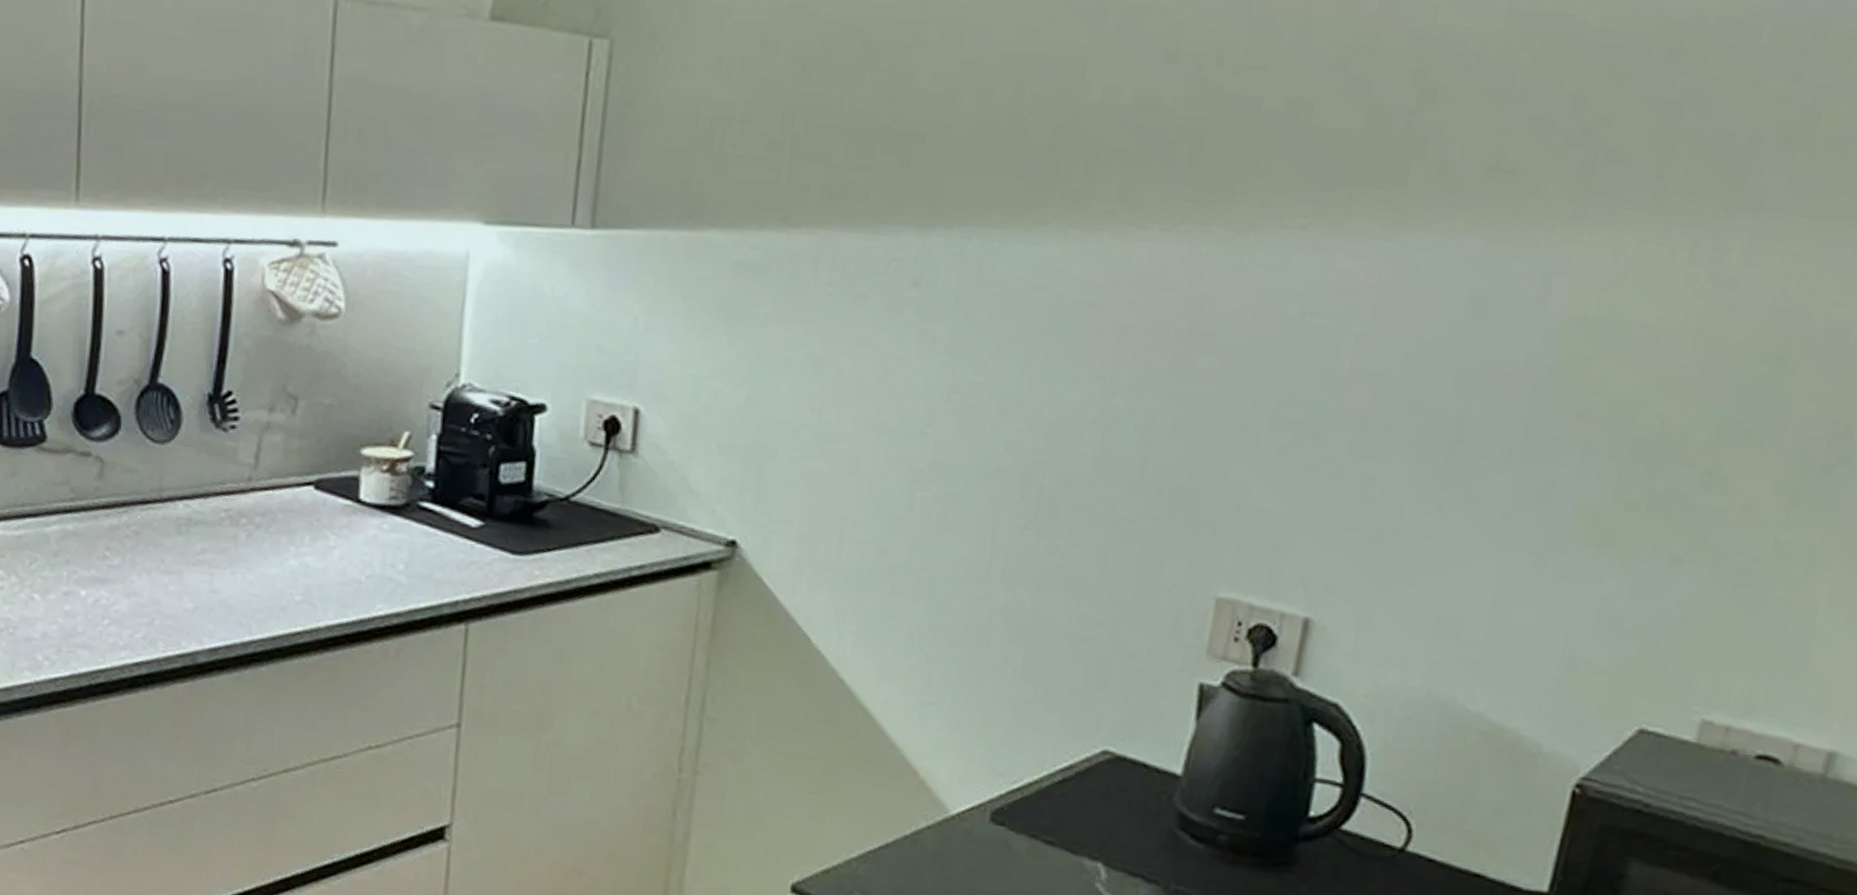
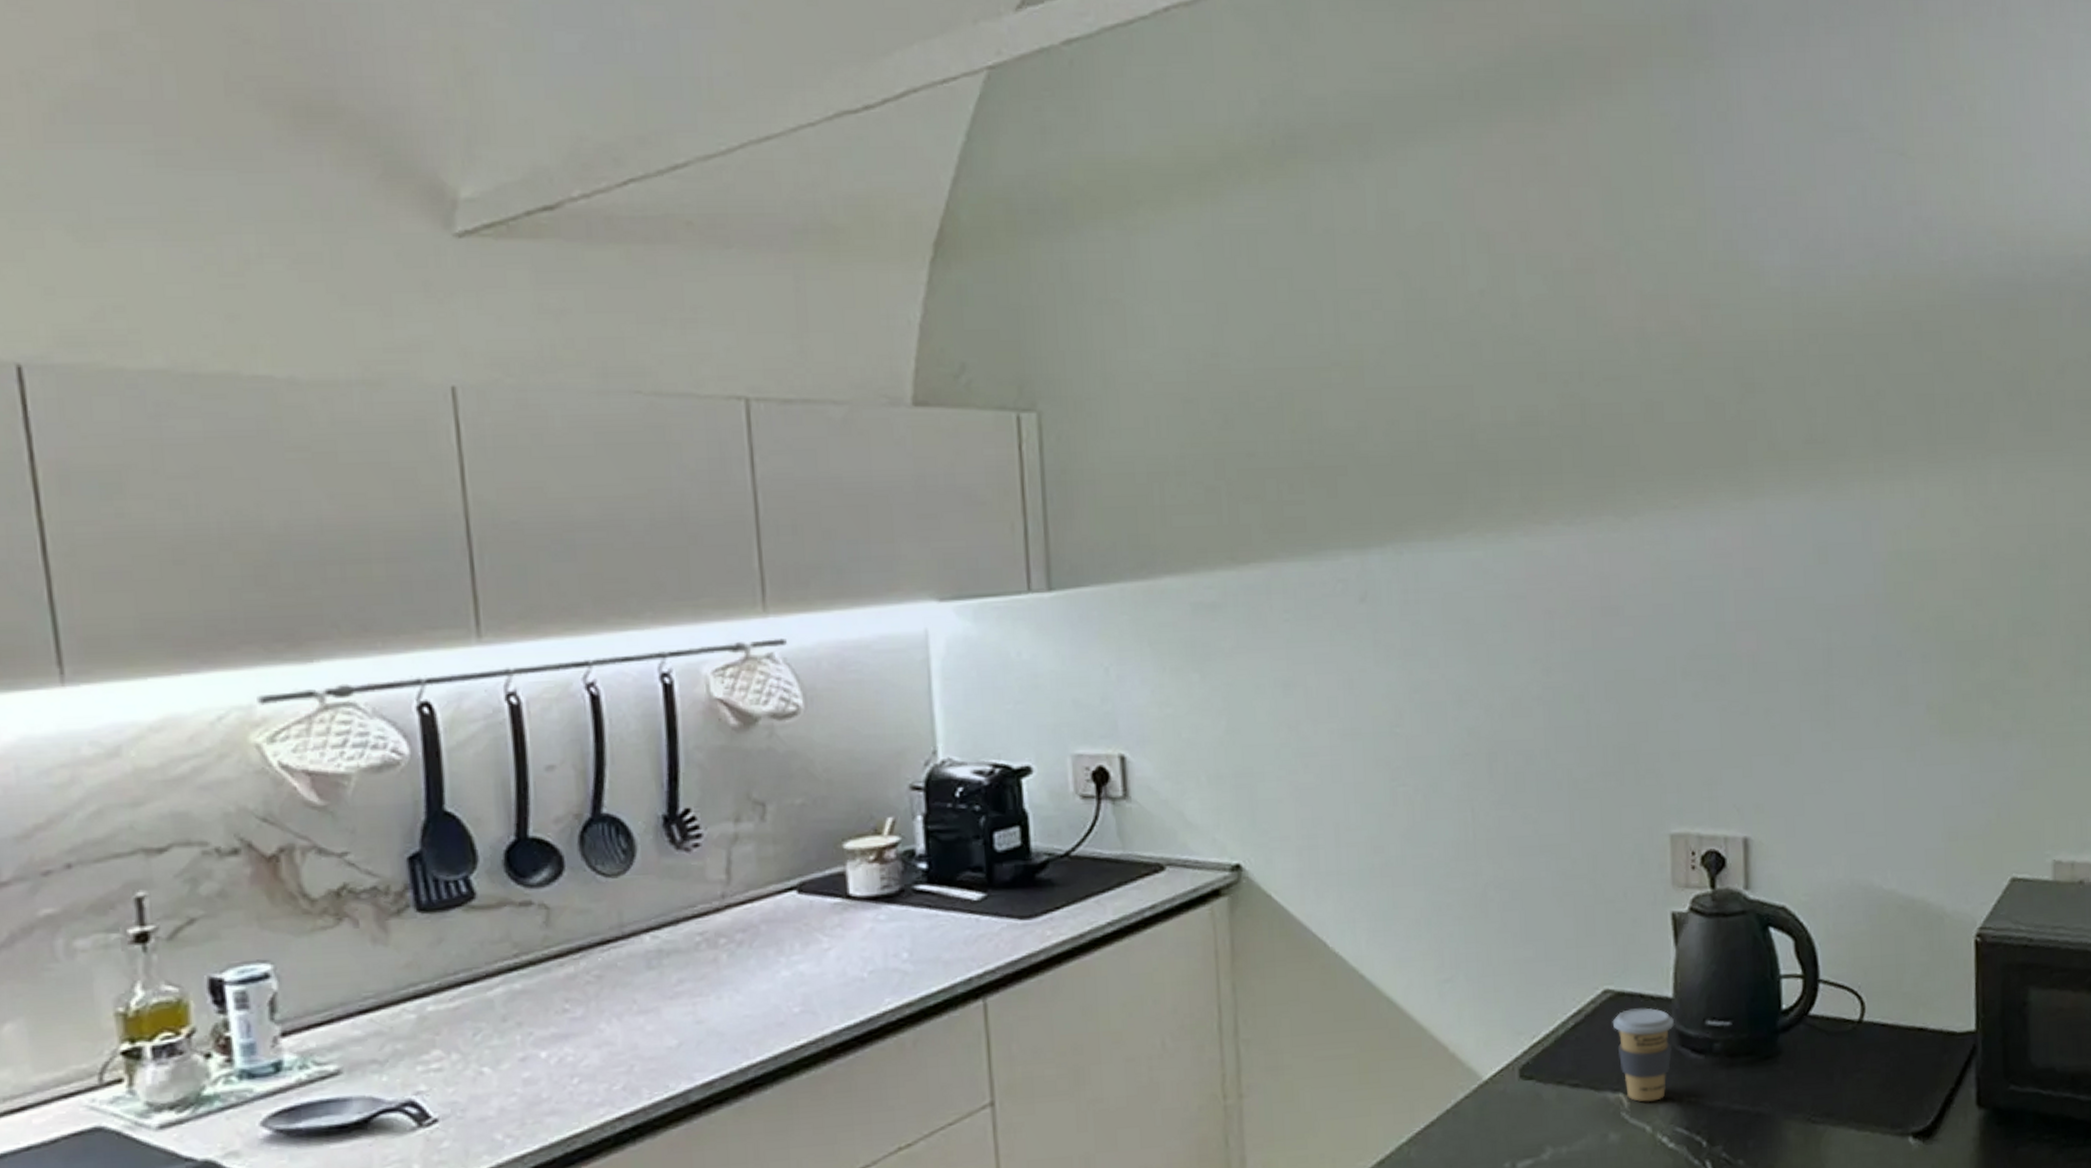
coffee cup: none [1105,776,1178,880] -> present [1612,1008,1675,1102]

